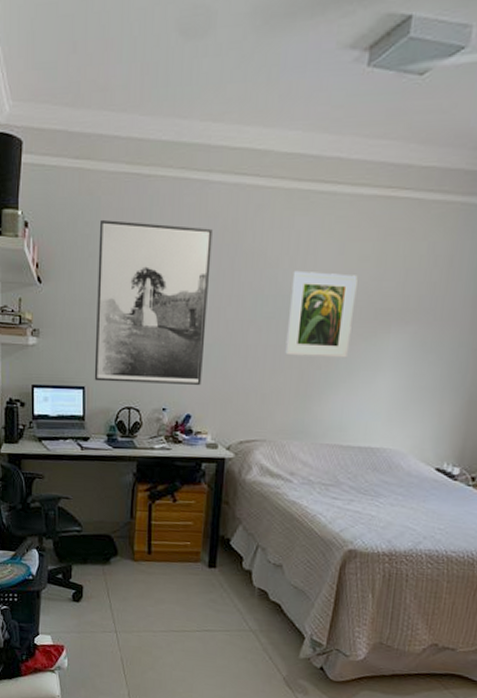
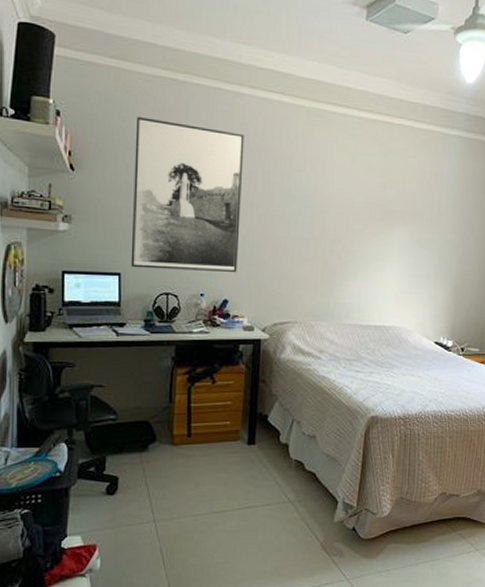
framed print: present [285,270,358,358] -> none [311,175,367,251]

